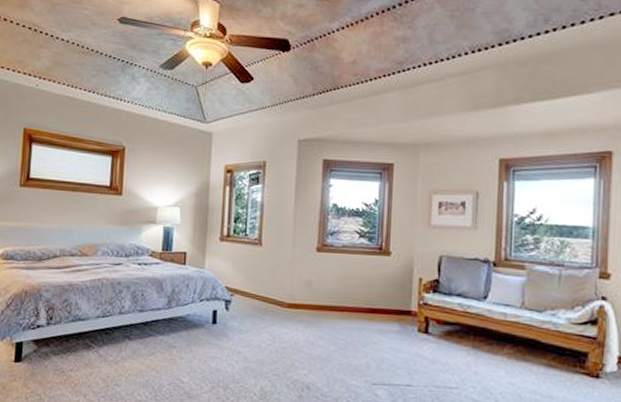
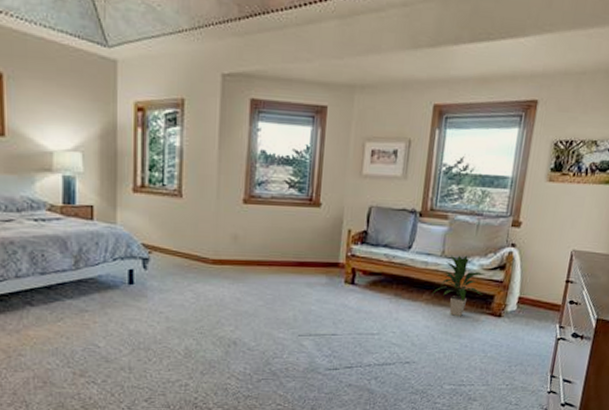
indoor plant: none [513,306,575,376] -> present [431,255,486,317]

